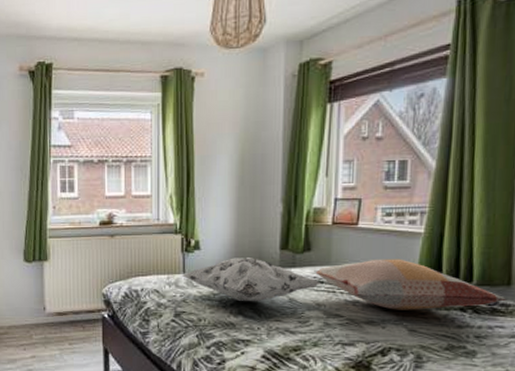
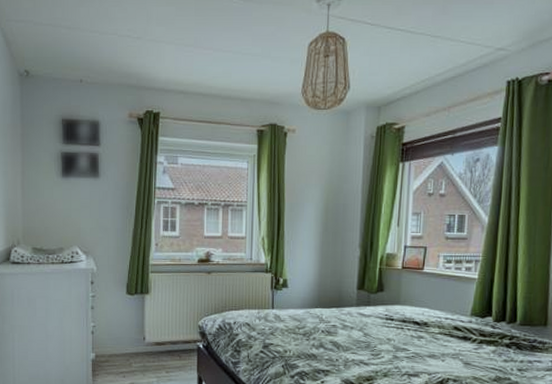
decorative pillow: present [182,258,322,302] -> none [271,296,392,336]
decorative pillow: present [315,259,508,310] -> none [387,300,544,346]

